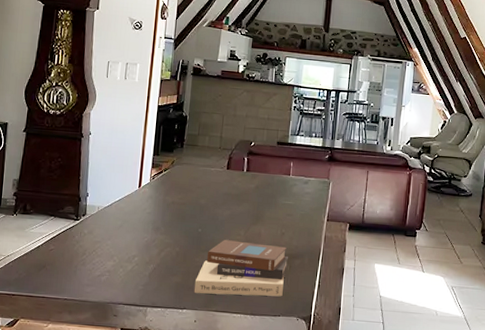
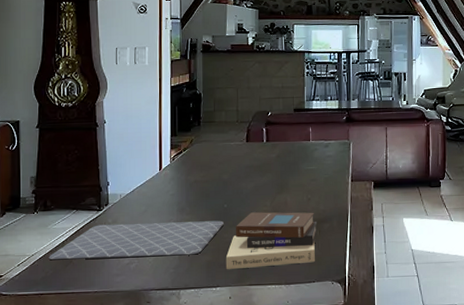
placemat: none [23,234,197,275] -> present [48,220,225,261]

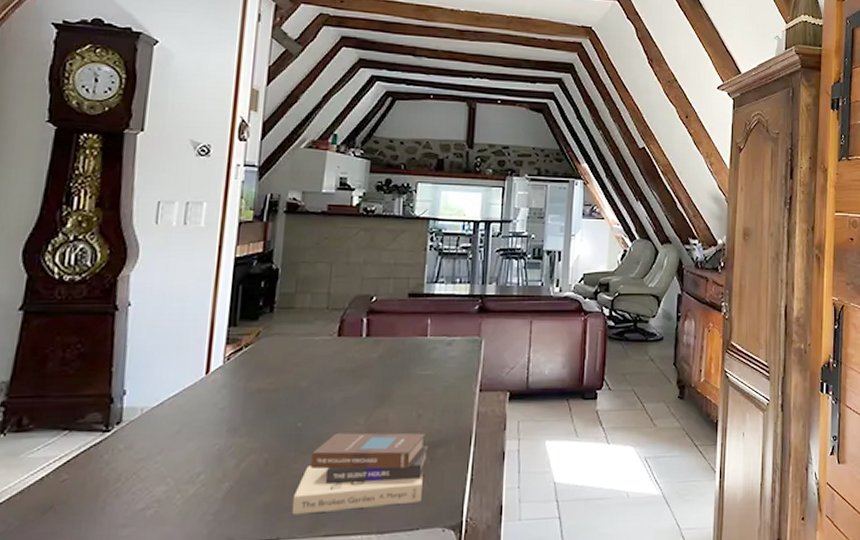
placemat: present [48,220,225,261] -> none [15,445,296,506]

